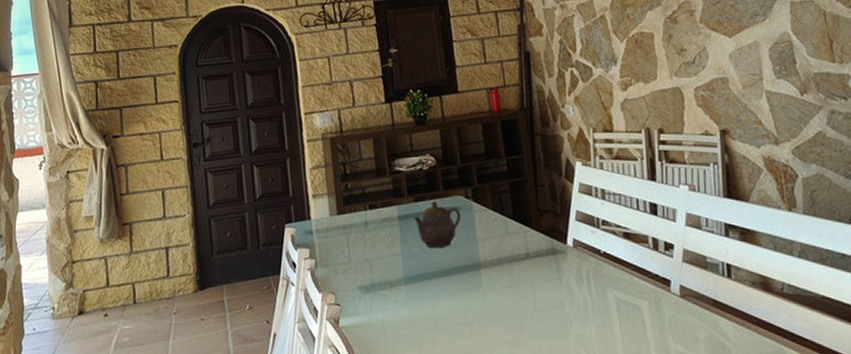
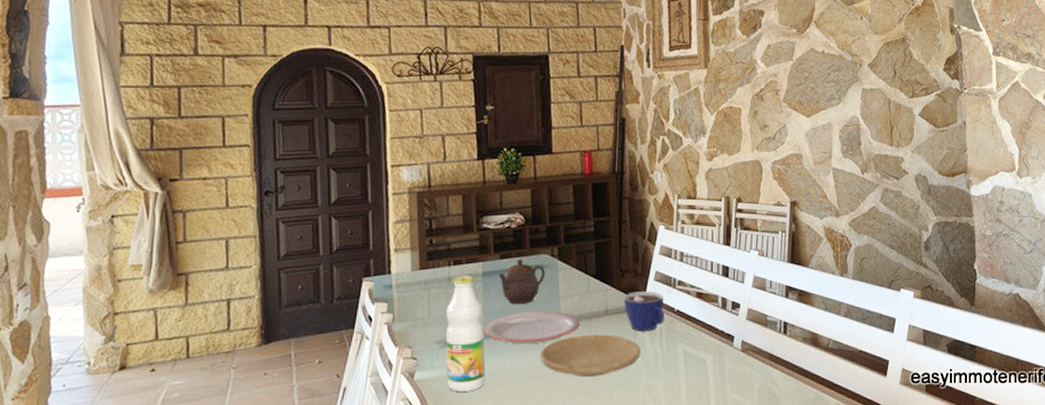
bottle: none [366,219,408,339] -> present [445,275,486,391]
plate: none [403,255,501,290] -> present [483,311,580,345]
plate: none [462,279,568,324] -> present [540,334,641,376]
cup: none [544,231,591,276] -> present [623,290,664,332]

